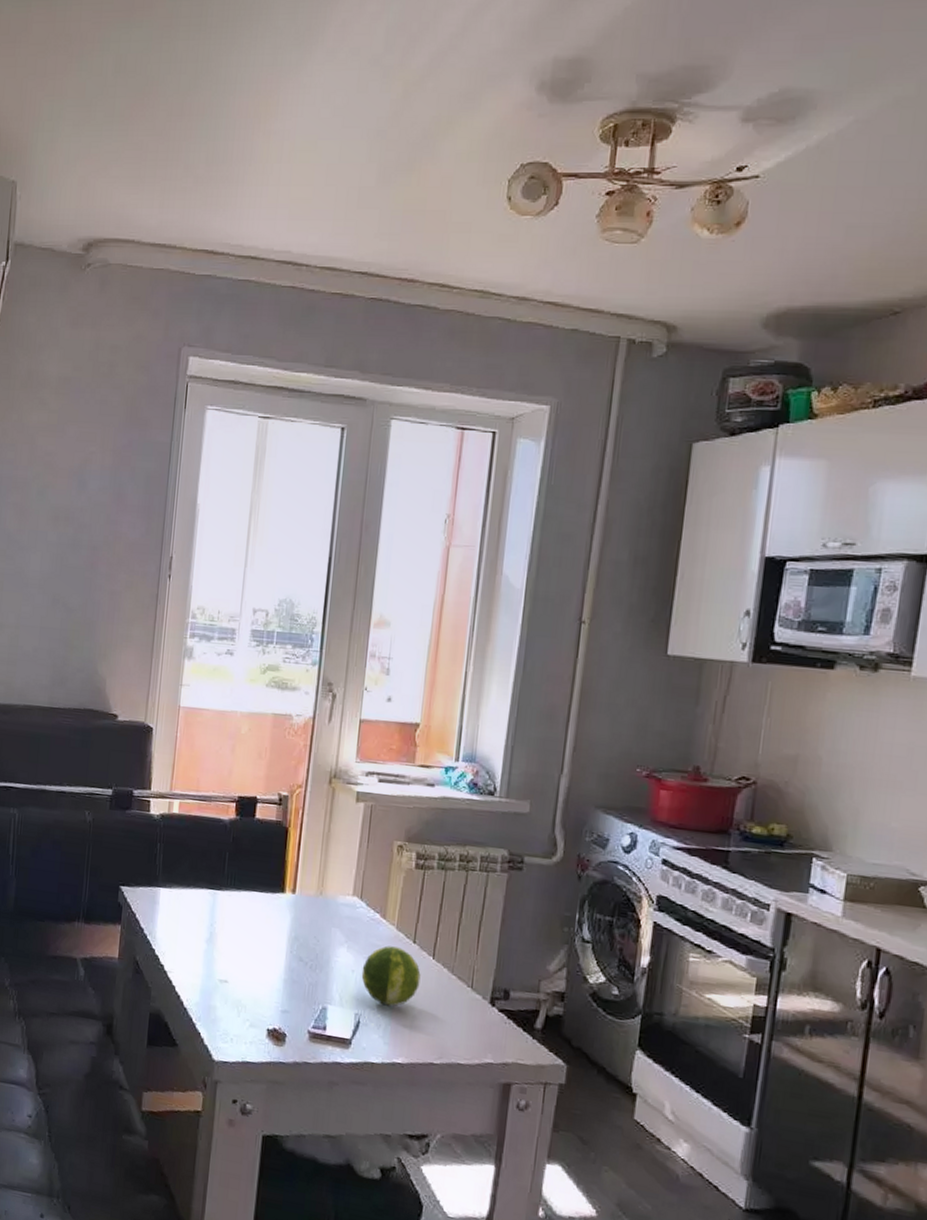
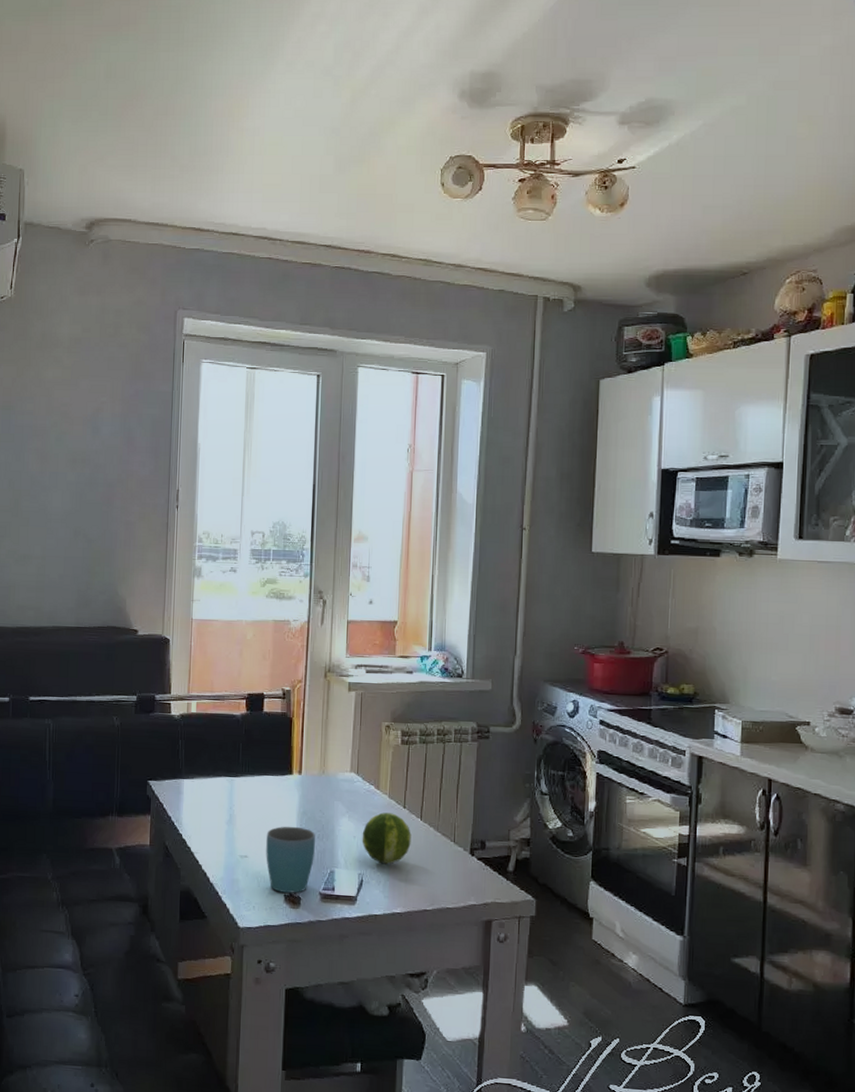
mug: none [248,951,307,1029] -> present [266,826,315,893]

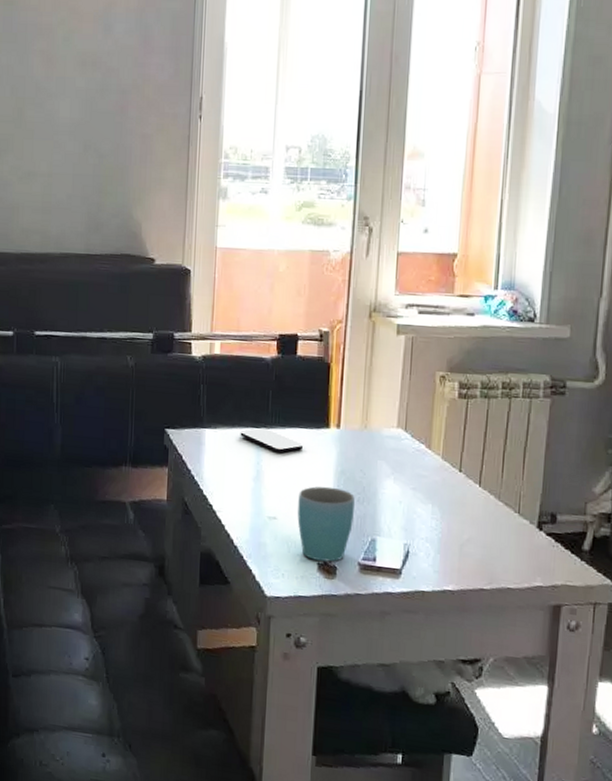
smartphone: none [214,776,271,798] -> present [240,427,304,453]
fruit: present [362,812,411,865] -> none [409,475,468,535]

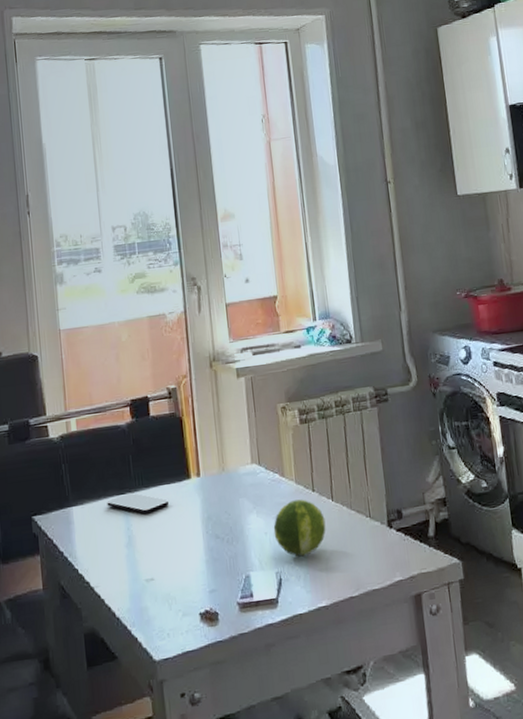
mug: present [297,486,355,562] -> none [171,534,227,612]
fruit: none [409,475,468,535] -> present [273,499,326,557]

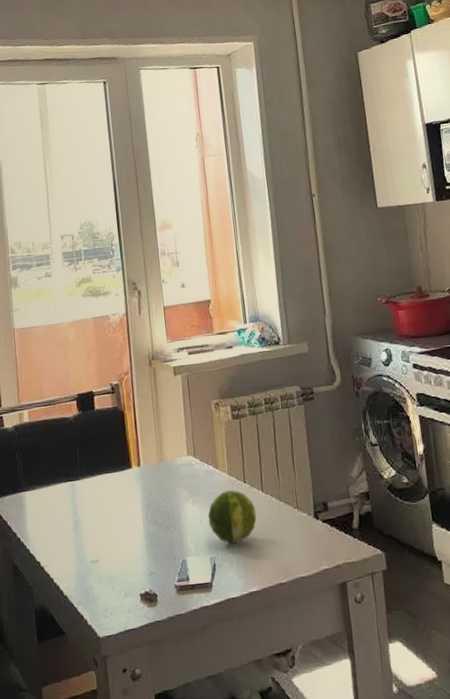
smartphone: present [107,492,169,514] -> none [55,479,112,500]

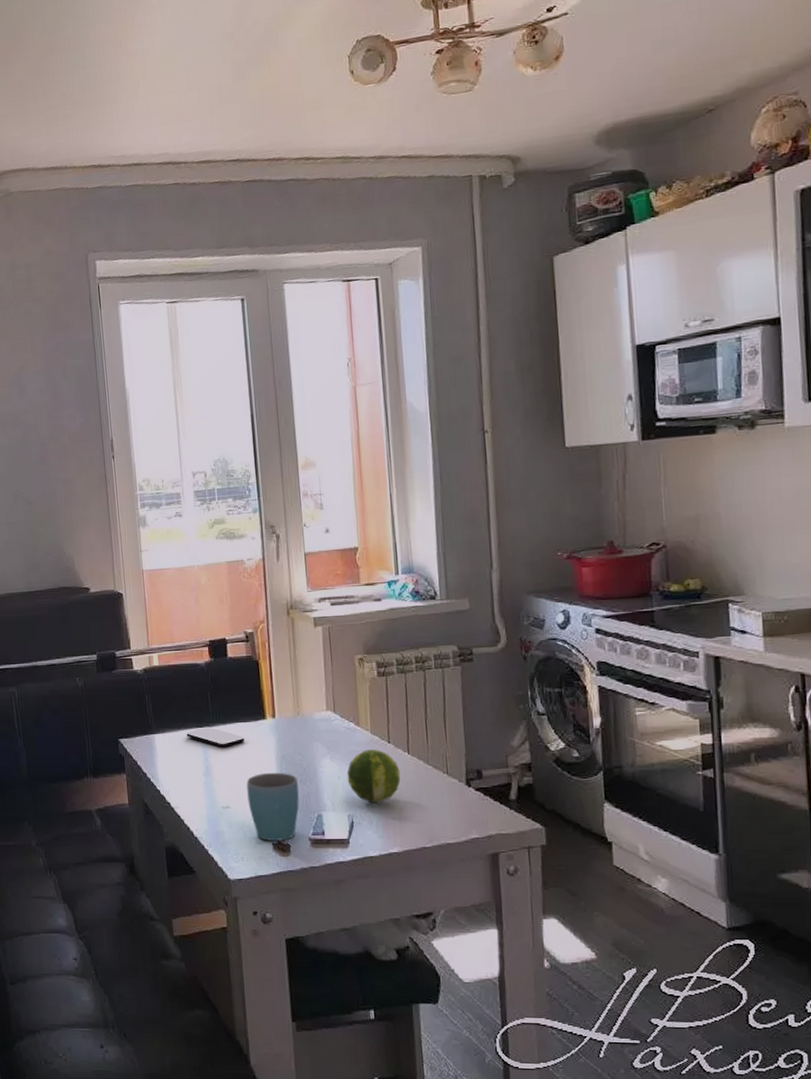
smartphone: none [55,479,112,500] -> present [186,726,245,748]
mug: none [114,520,165,592] -> present [246,772,300,841]

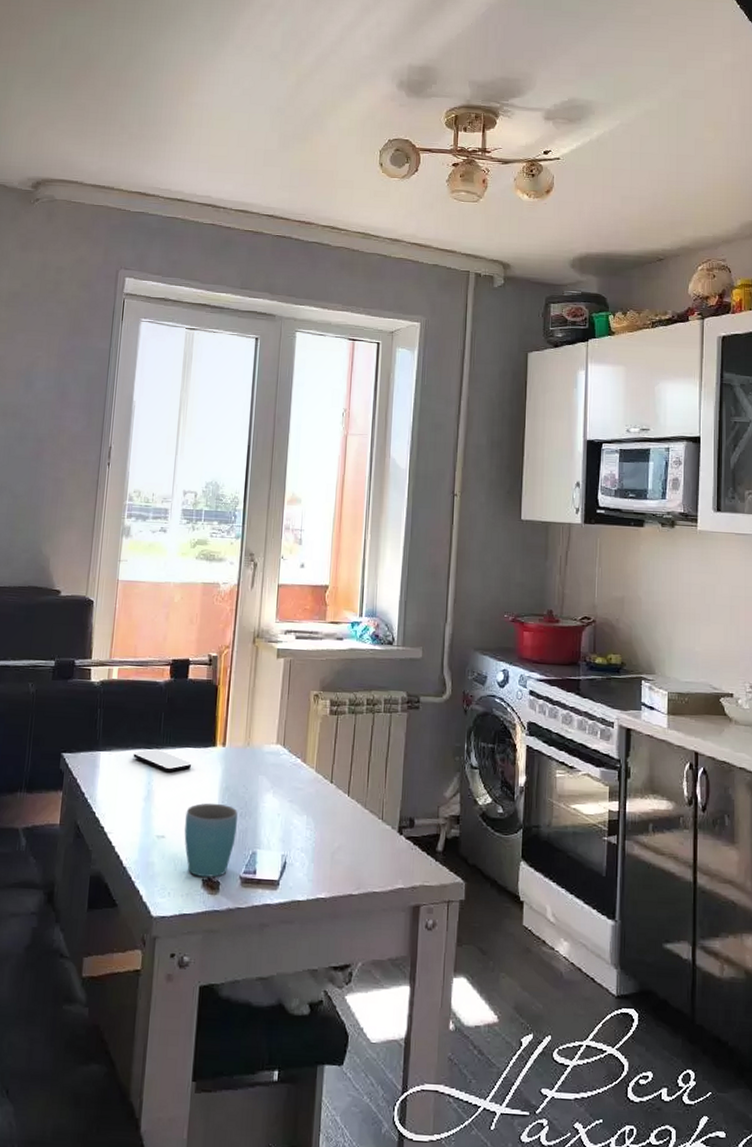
fruit: present [347,749,401,803] -> none [286,788,338,845]

